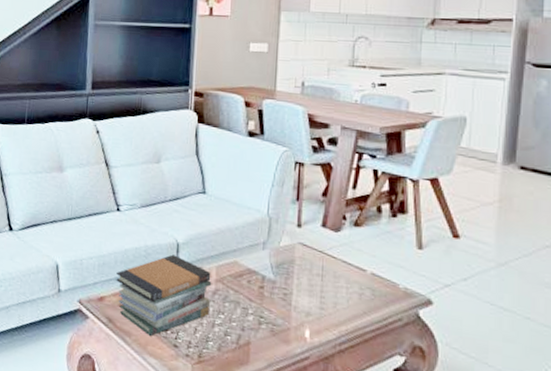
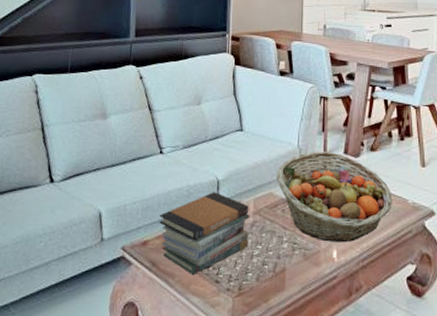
fruit basket: none [241,221,380,323] -> present [276,151,393,243]

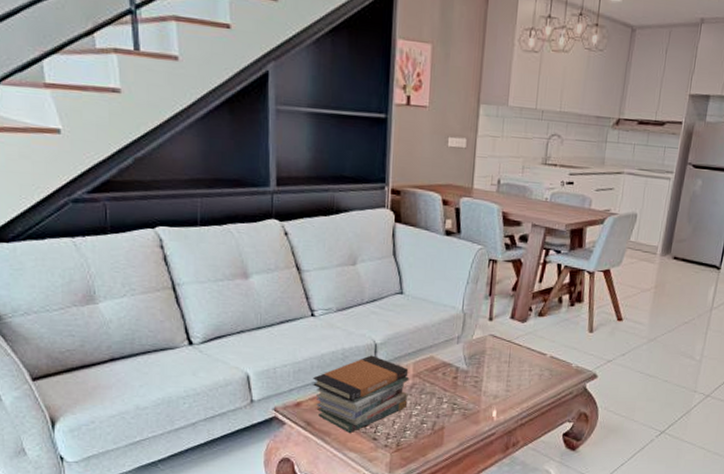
fruit basket: present [276,151,393,243] -> none [437,316,557,403]

